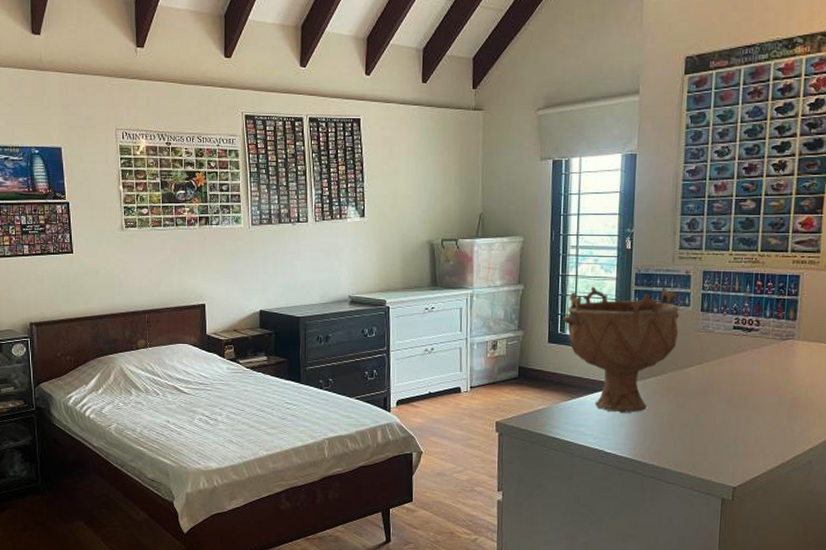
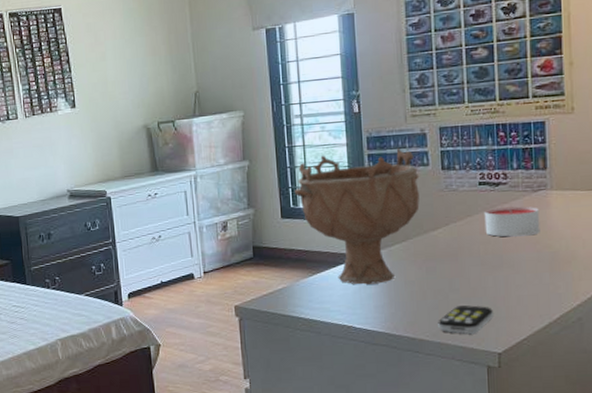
remote control: none [681,440,733,467] -> present [438,305,493,334]
candle: none [734,352,785,381] -> present [484,206,540,237]

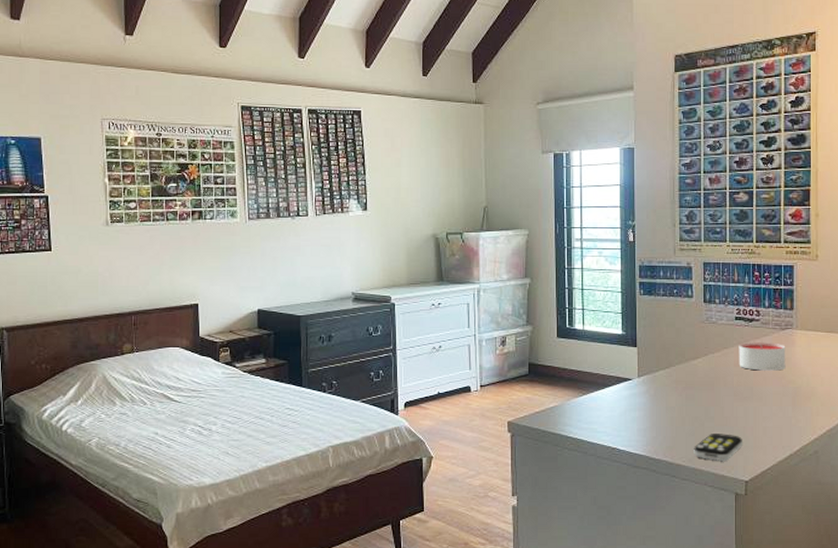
decorative bowl: present [294,147,420,285] -> none [570,278,684,408]

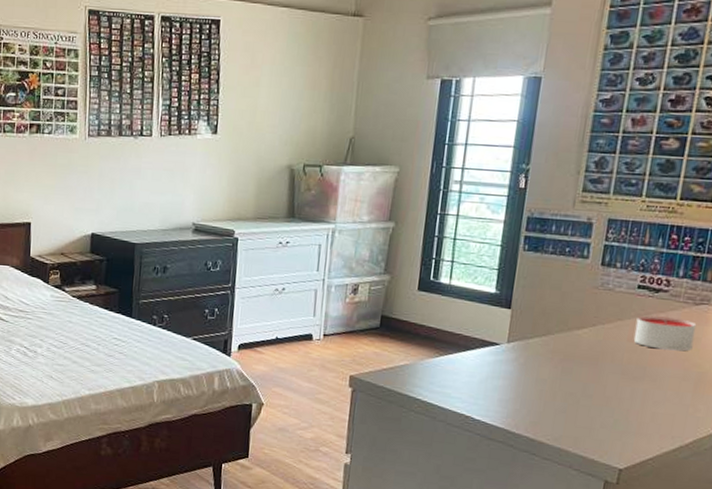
remote control: present [694,434,742,461] -> none [561,413,623,445]

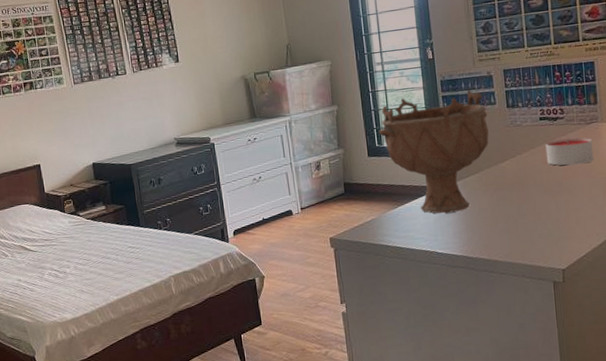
decorative bowl: none [437,229,576,377] -> present [378,89,489,214]

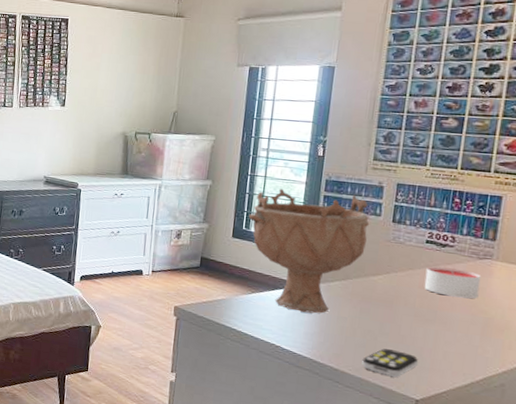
remote control: none [509,228,557,254] -> present [362,348,418,377]

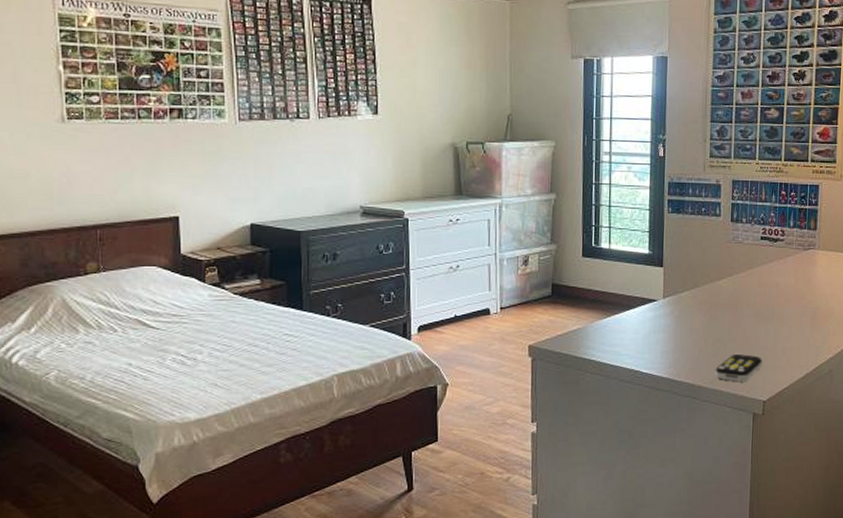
decorative bowl: present [248,188,370,314] -> none [597,196,711,330]
candle: present [424,266,481,299] -> none [762,263,808,291]

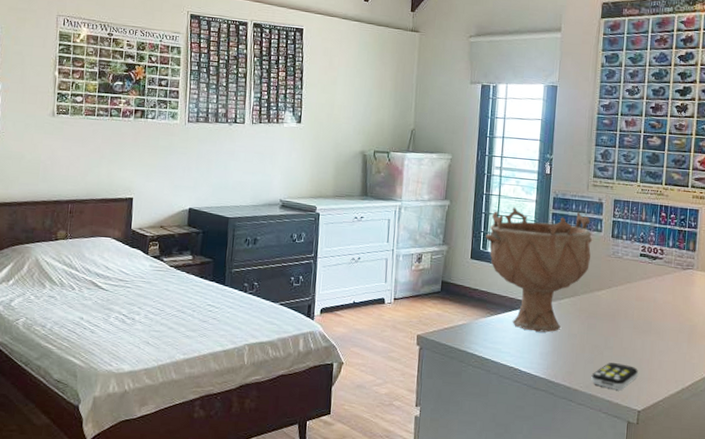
decorative bowl: none [597,196,711,330] -> present [485,207,593,333]

